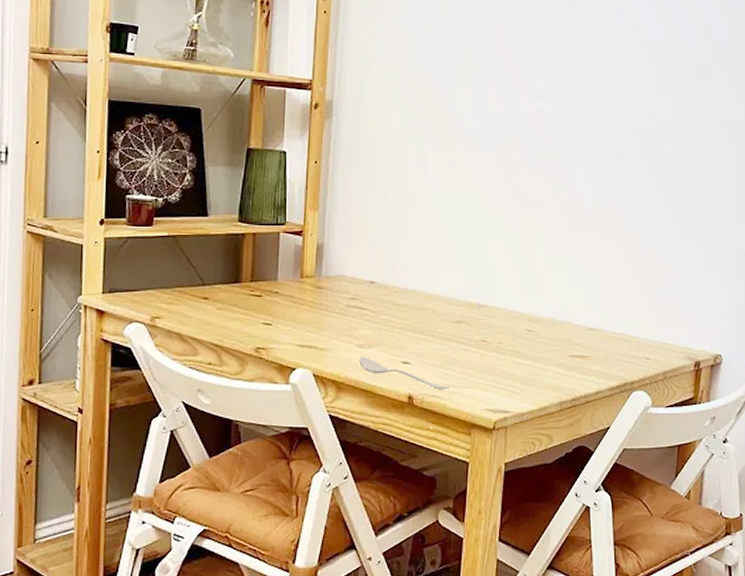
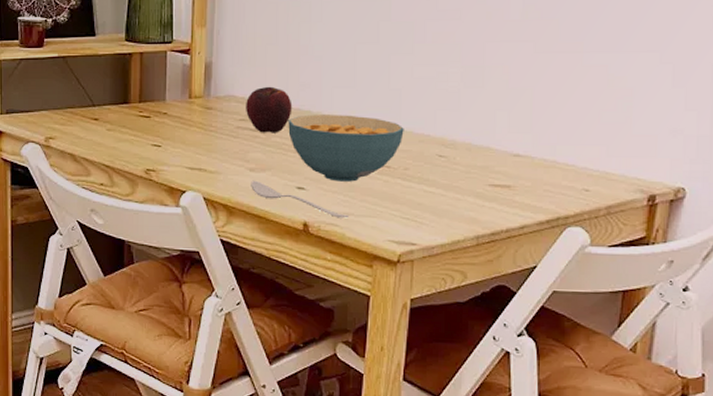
fruit: none [355,267,399,311] -> present [246,86,293,133]
cereal bowl: none [395,293,498,356] -> present [288,114,404,182]

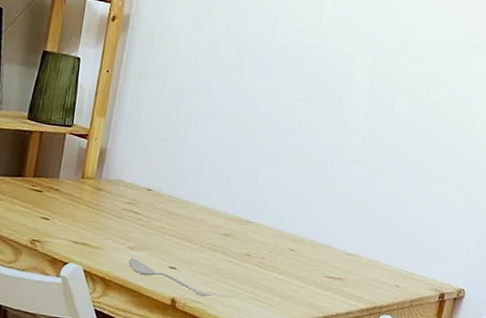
fruit: present [246,86,293,133] -> none [132,175,174,218]
cereal bowl: present [288,114,404,182] -> none [167,204,265,266]

